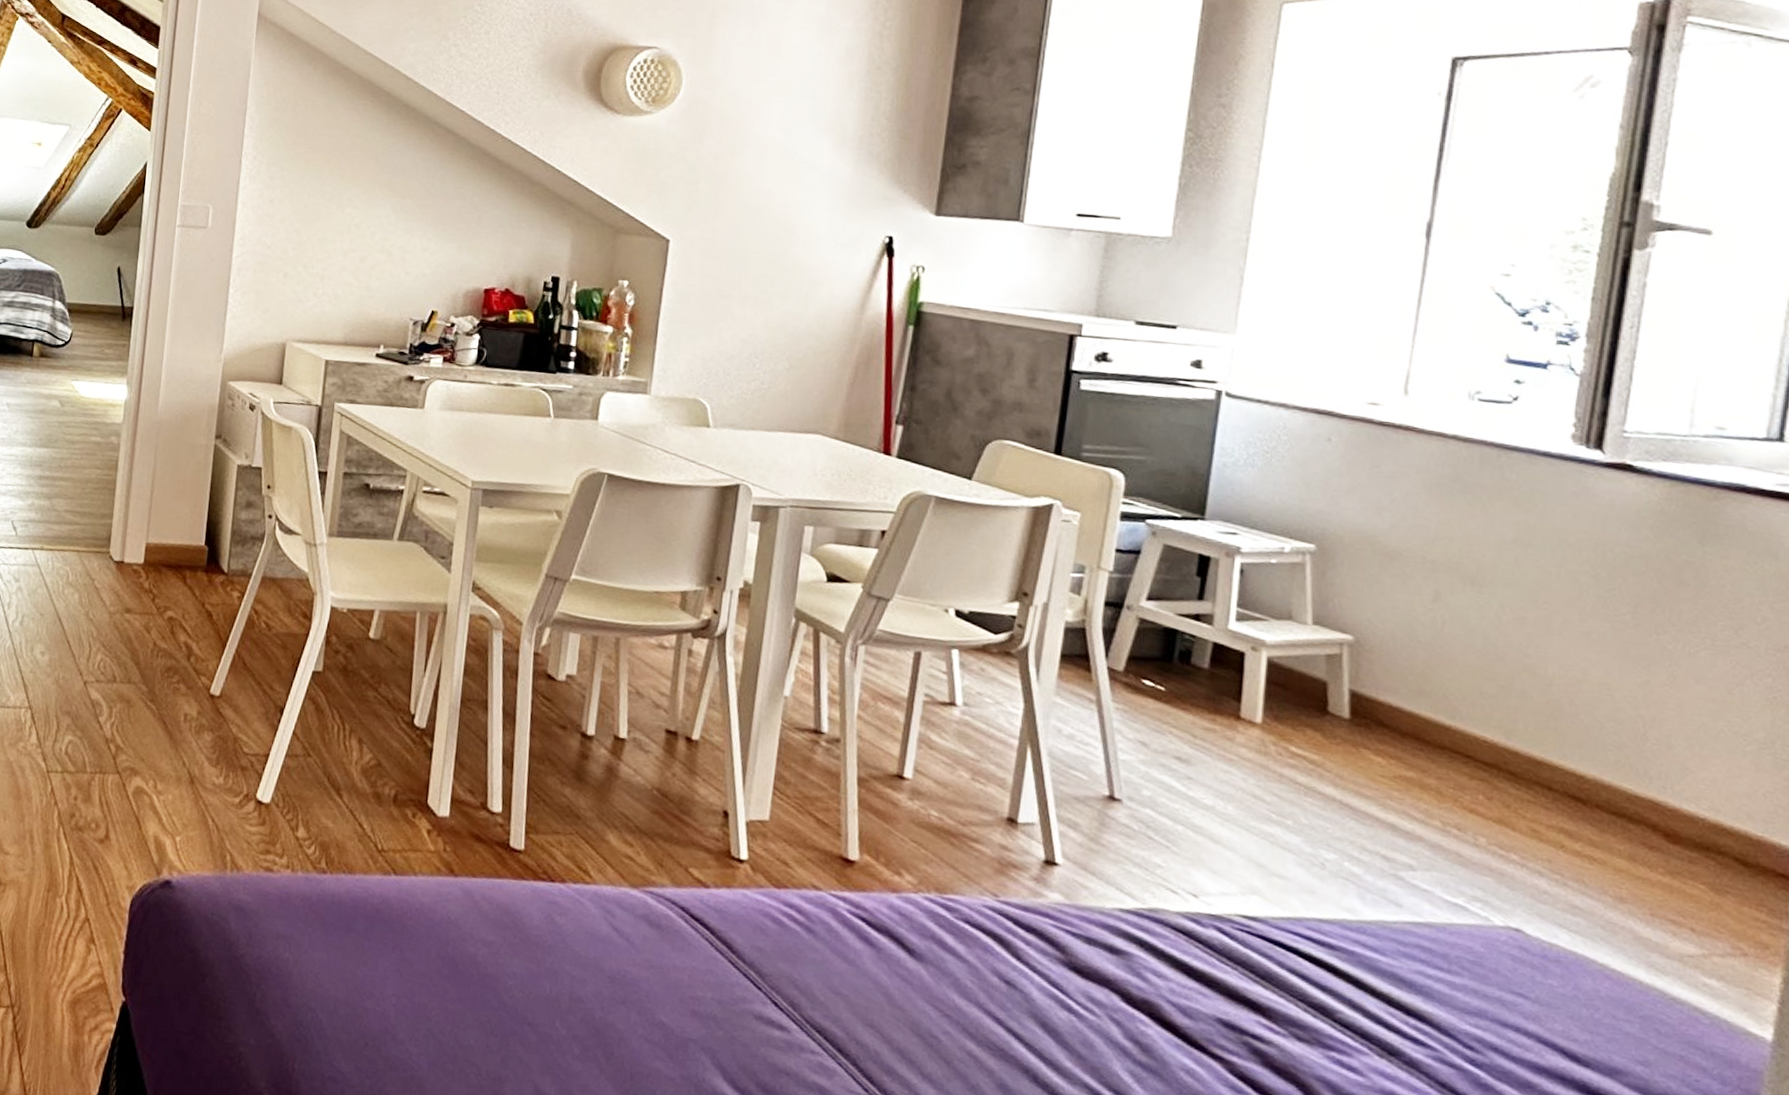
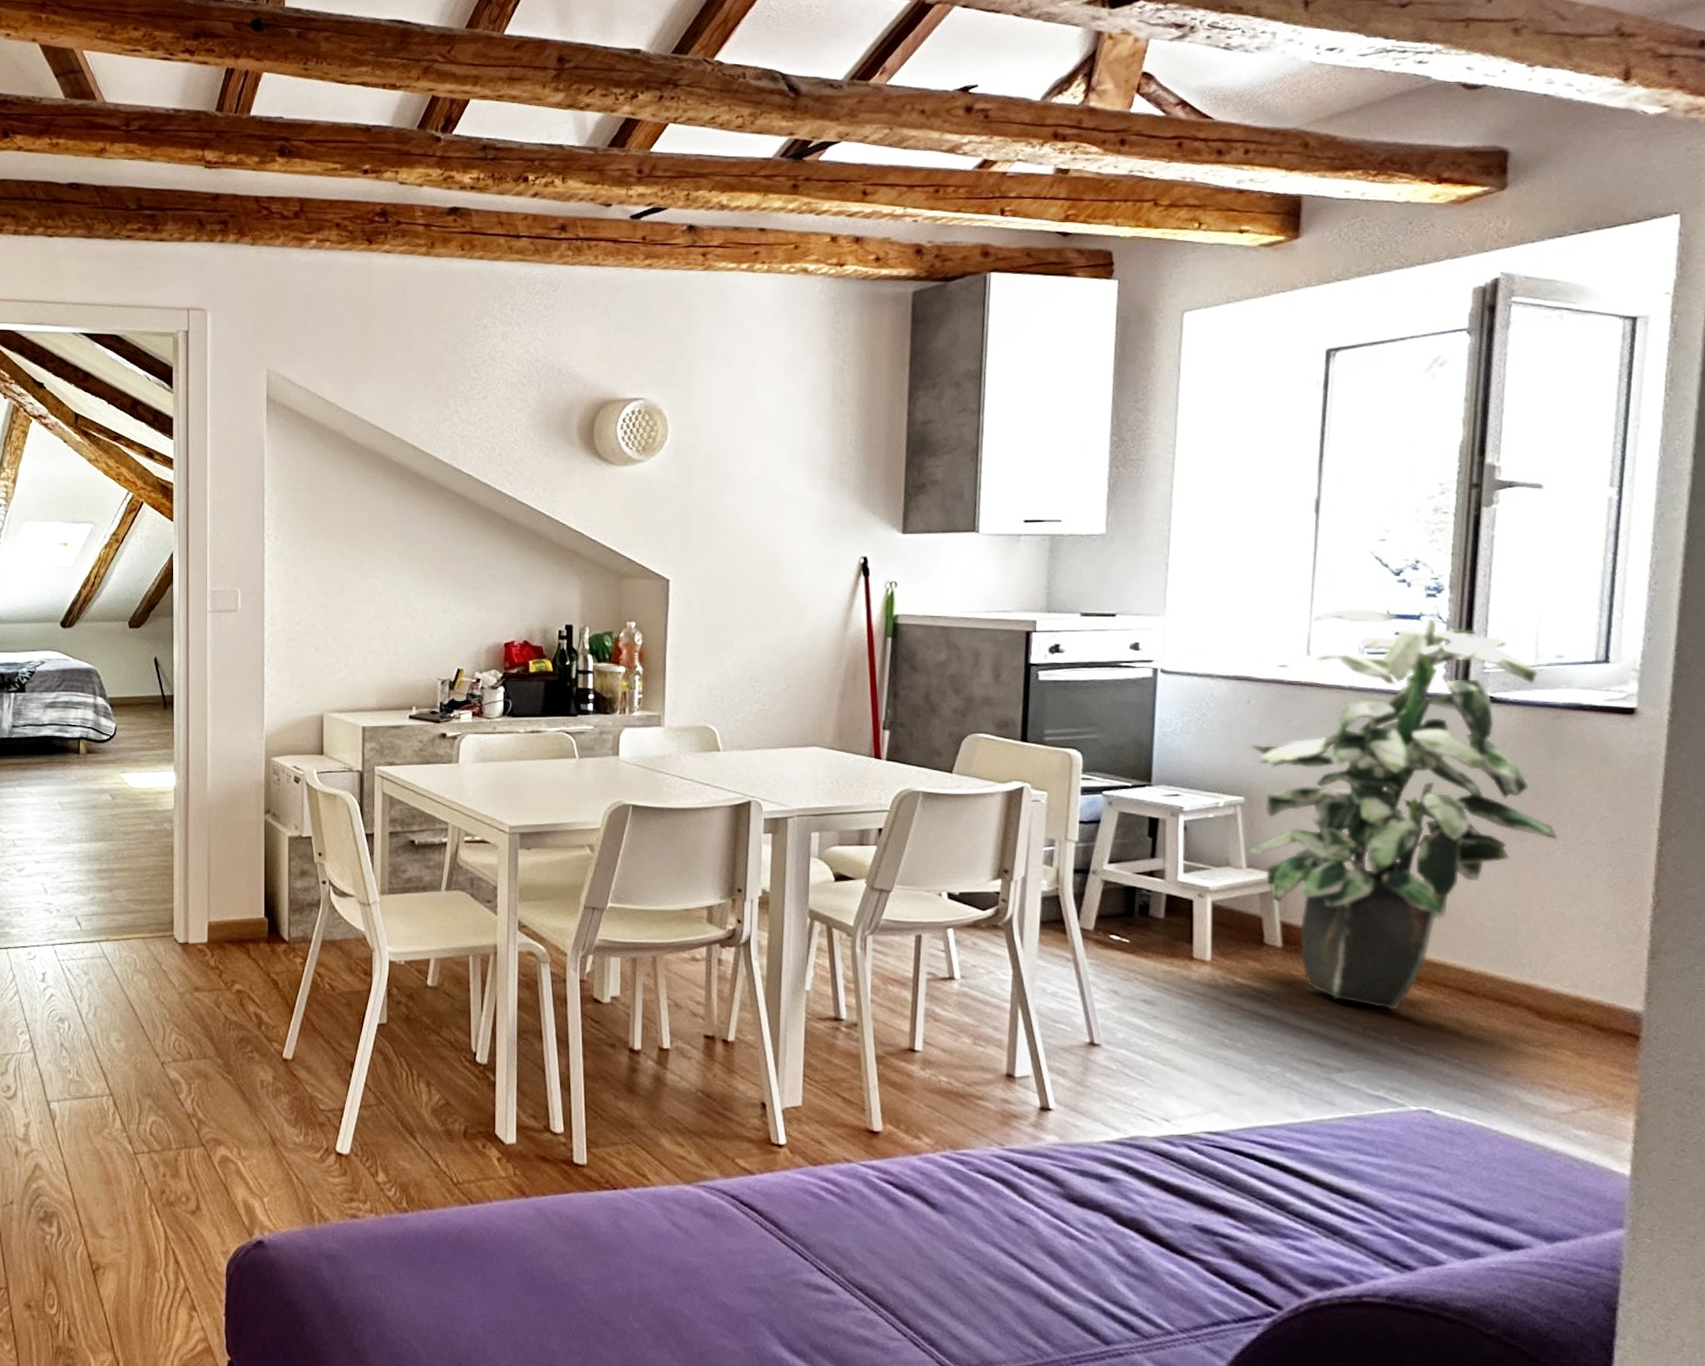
indoor plant: none [1317,347,1705,809] -> present [1249,608,1558,1010]

